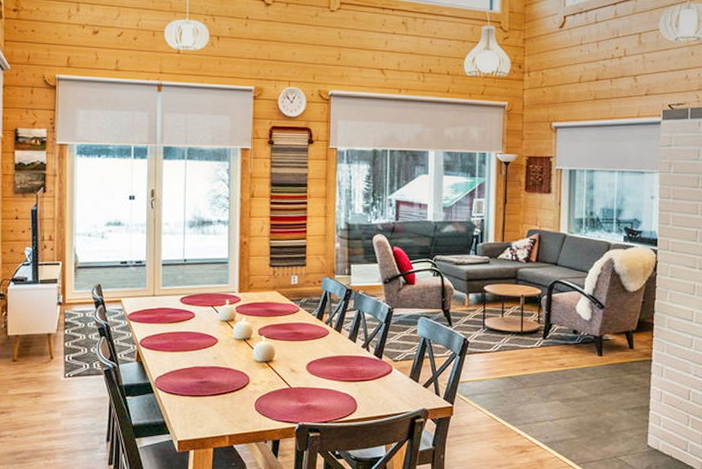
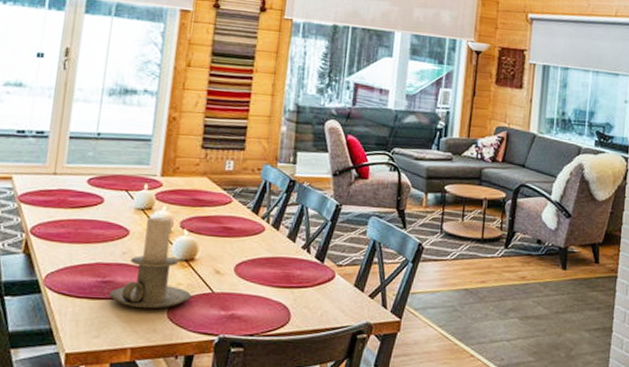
candle holder: none [207,327,274,403] -> present [109,217,192,309]

